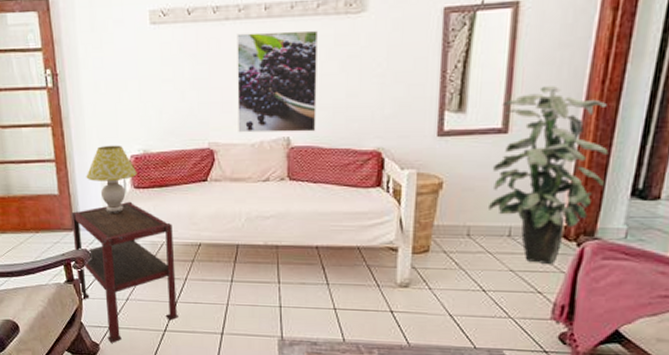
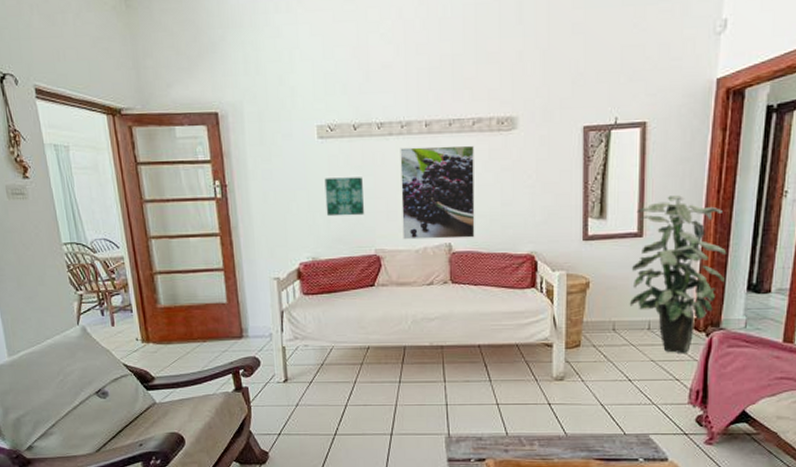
side table: present [71,201,178,343] -> none [240,307,348,450]
table lamp: present [86,145,137,213] -> none [255,253,306,320]
wall art: none [157,65,199,107] -> present [324,177,365,217]

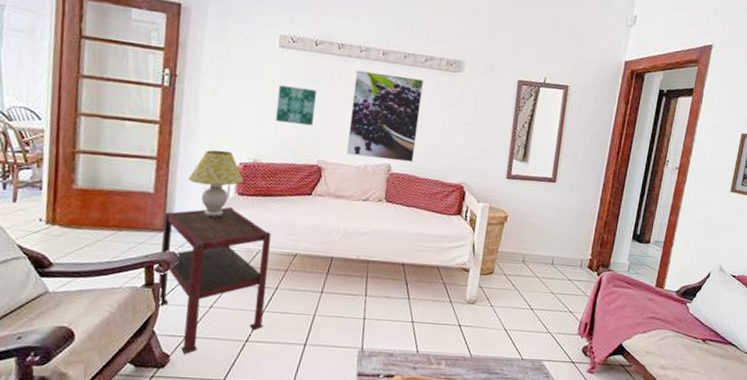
side table: none [240,307,348,450] -> present [157,206,271,354]
table lamp: none [255,253,306,320] -> present [188,150,244,217]
indoor plant: present [629,195,727,354] -> none [538,150,620,290]

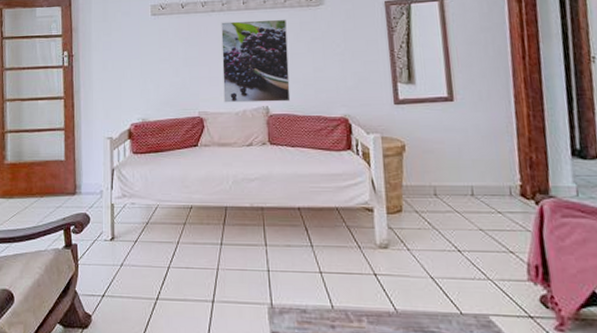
side table: present [157,206,271,354] -> none [74,166,170,314]
table lamp: present [188,150,244,217] -> none [90,114,136,177]
wall art: present [275,85,316,126] -> none [156,47,190,82]

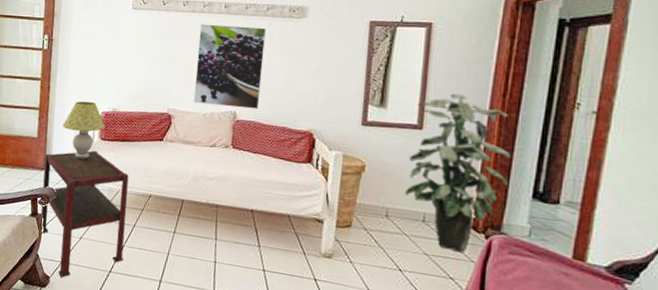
side table: none [74,166,170,314] -> present [40,150,129,278]
table lamp: none [90,114,136,177] -> present [62,101,105,159]
indoor plant: none [444,61,547,224] -> present [404,93,511,254]

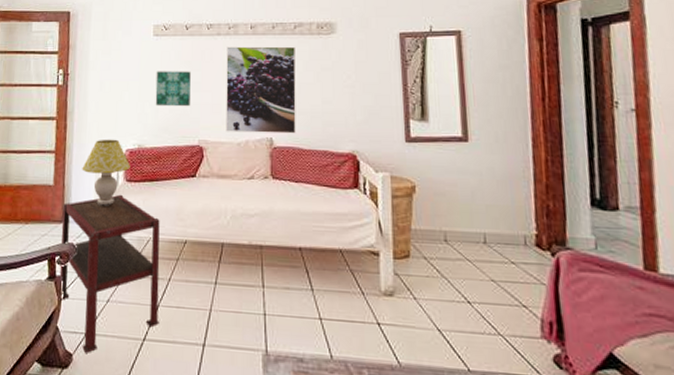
wall art: none [130,42,165,78] -> present [155,71,191,107]
indoor plant: present [404,93,511,254] -> none [458,101,565,276]

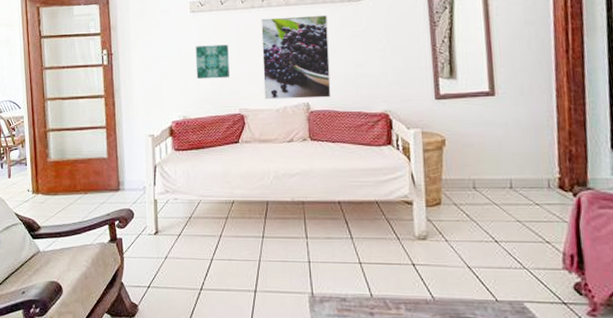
side table: present [59,194,160,353] -> none [118,162,214,303]
table lamp: present [82,139,130,206] -> none [132,112,177,174]

